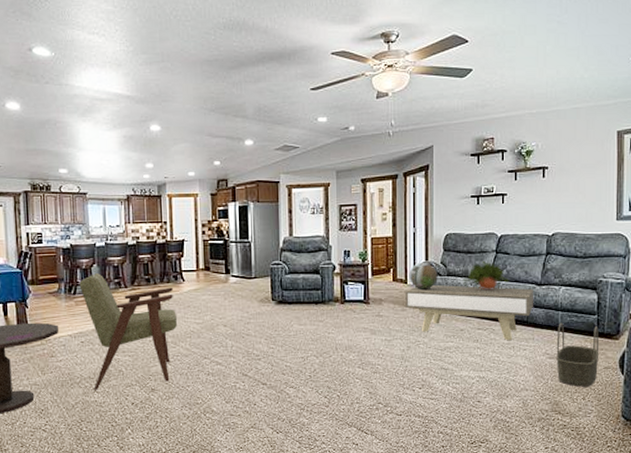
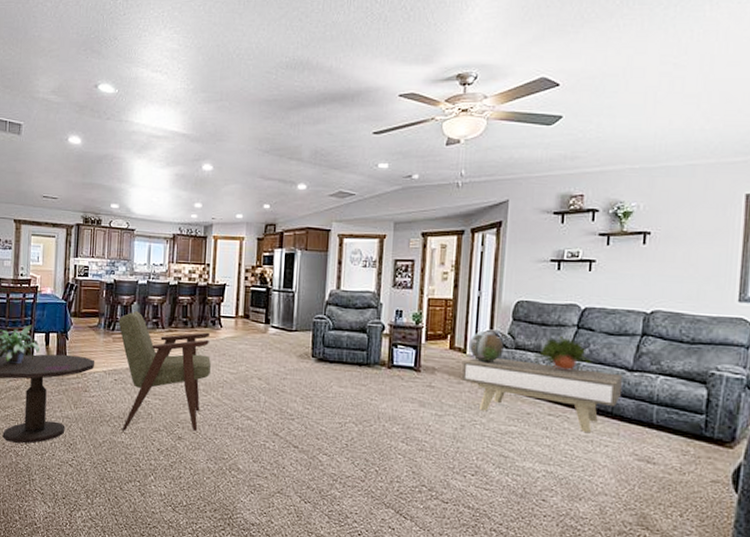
basket: present [556,322,599,387] -> none [647,418,706,502]

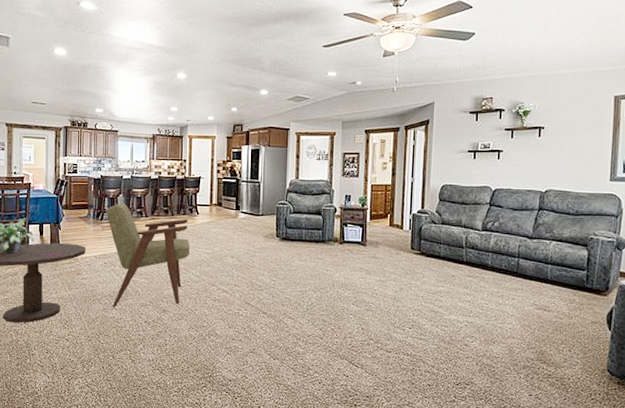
coffee table: present [462,358,622,434] -> none [400,232,524,290]
decorative sphere: present [469,330,504,363] -> none [405,210,433,236]
potted plant: present [534,337,592,371] -> none [456,213,502,240]

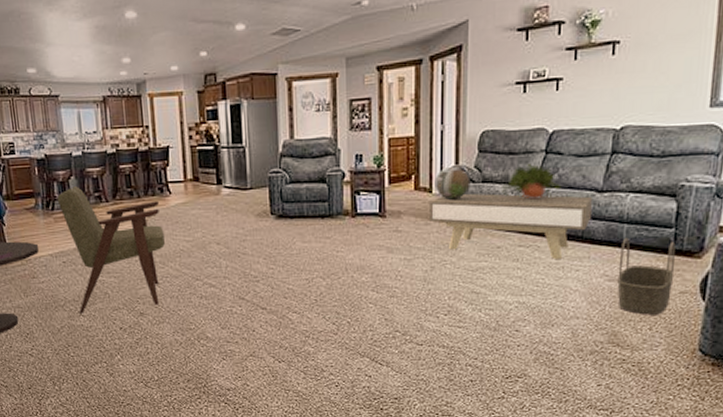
coffee table: none [400,232,524,290] -> present [429,194,592,260]
decorative sphere: none [405,210,433,236] -> present [434,166,471,200]
potted plant: none [456,213,502,240] -> present [502,164,562,198]
basket: none [544,275,588,339] -> present [617,237,676,315]

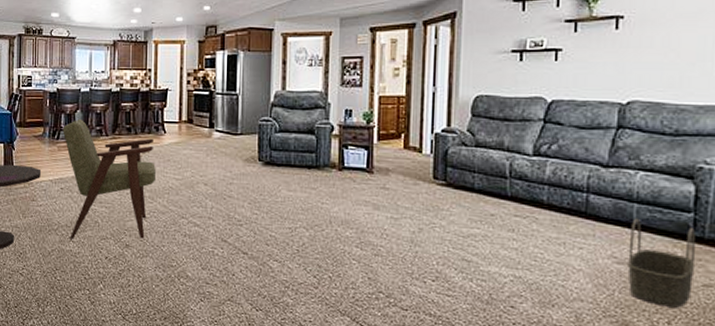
coffee table: present [429,194,592,260] -> none [418,157,596,235]
decorative sphere: present [434,166,471,200] -> none [424,128,463,162]
potted plant: present [502,164,562,198] -> none [496,132,562,168]

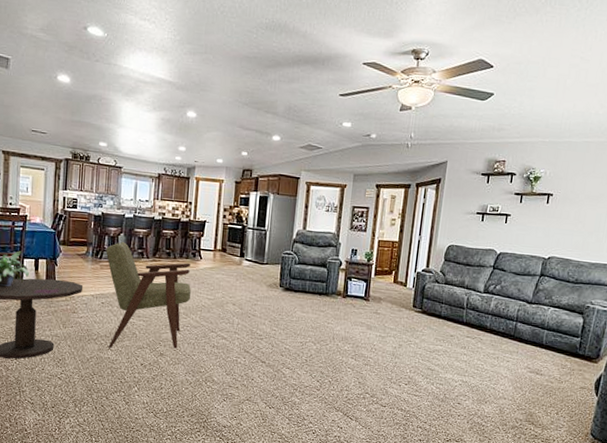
basket: present [627,218,696,308] -> none [535,340,580,403]

